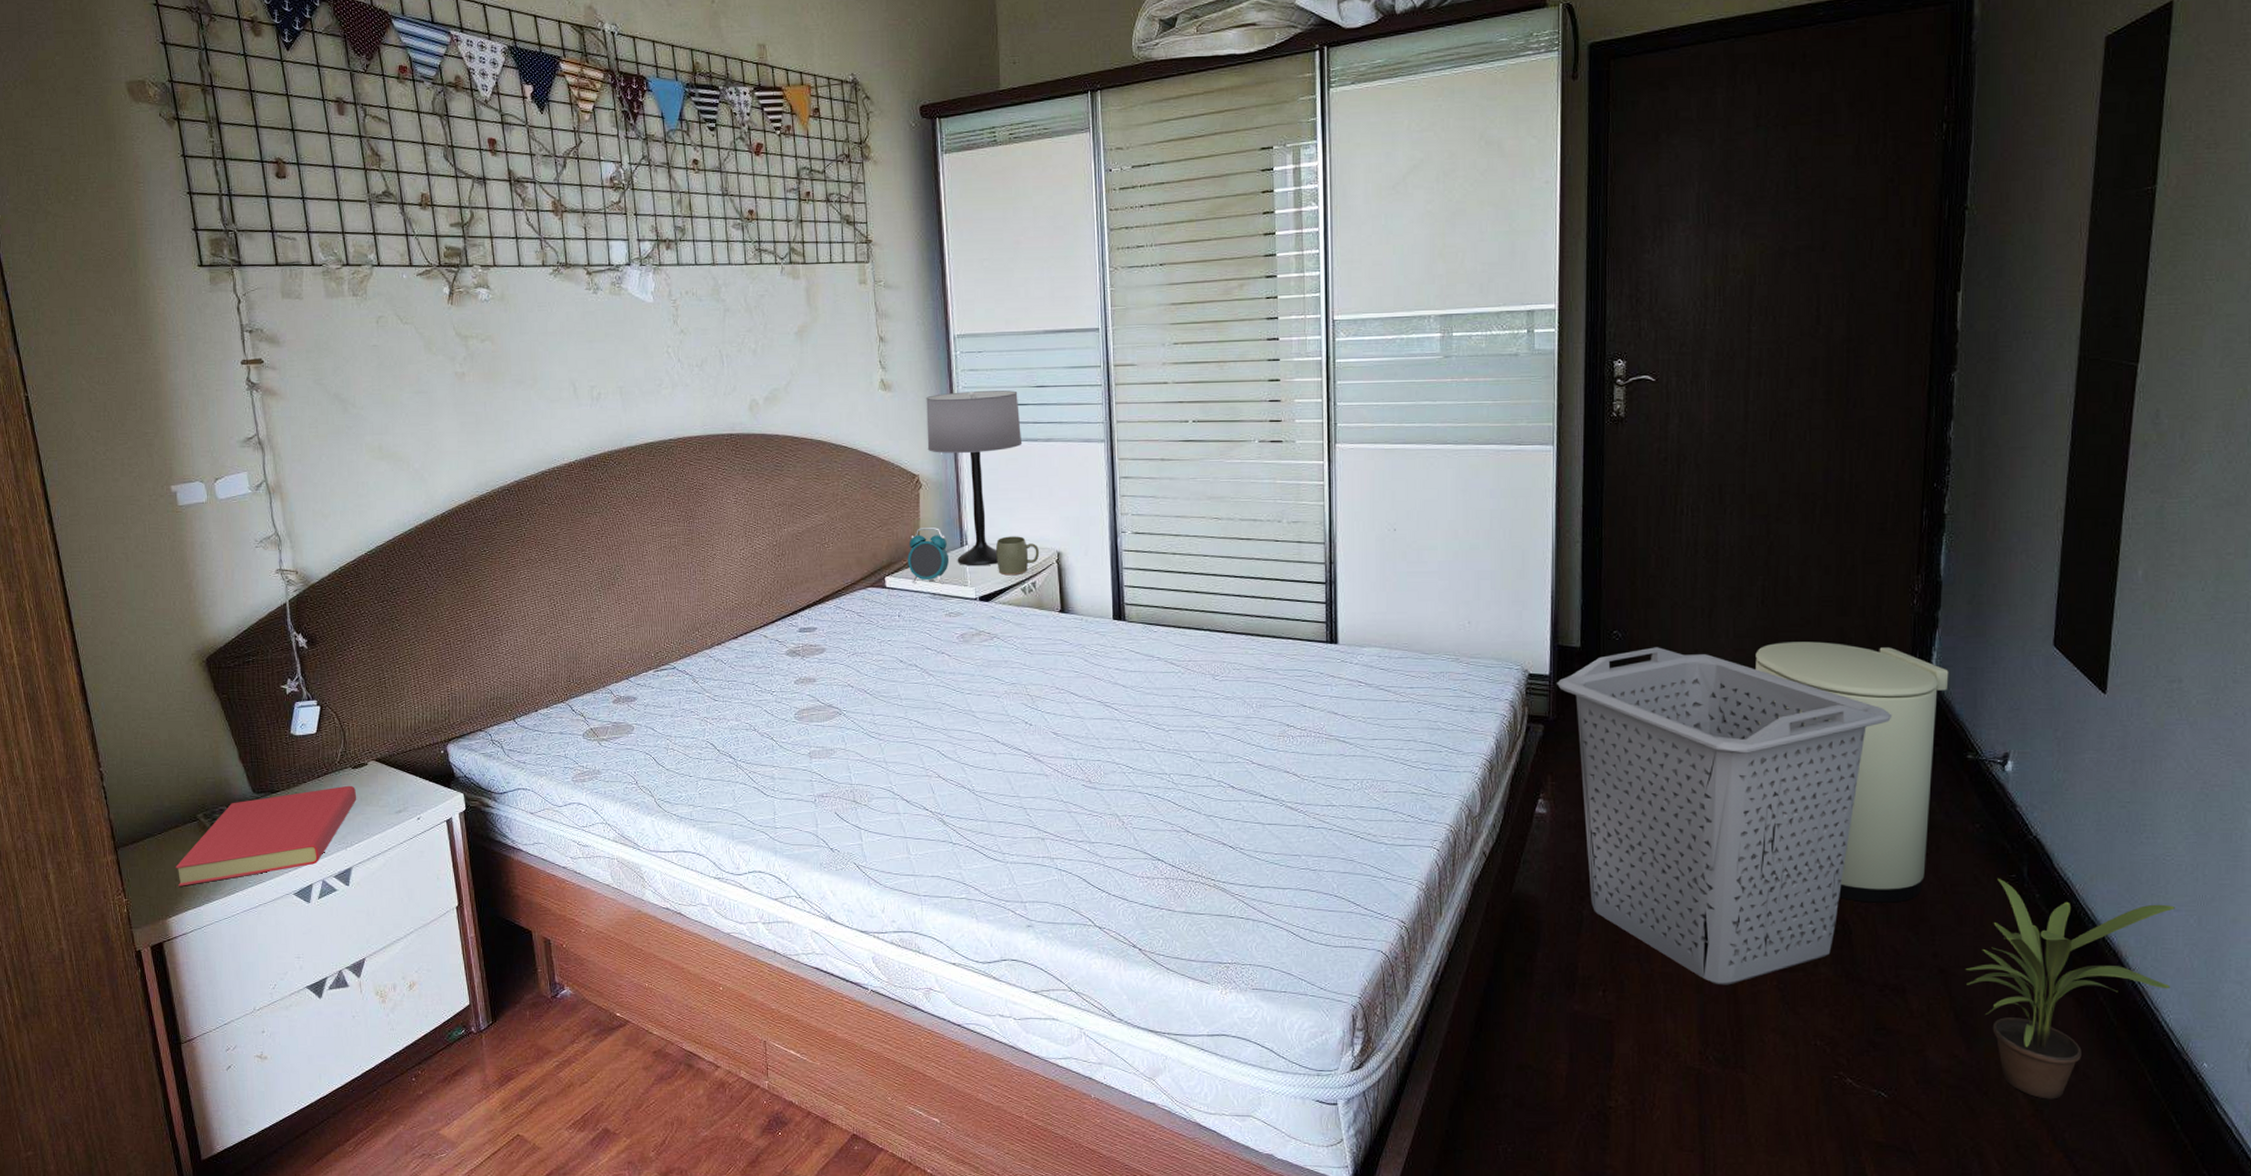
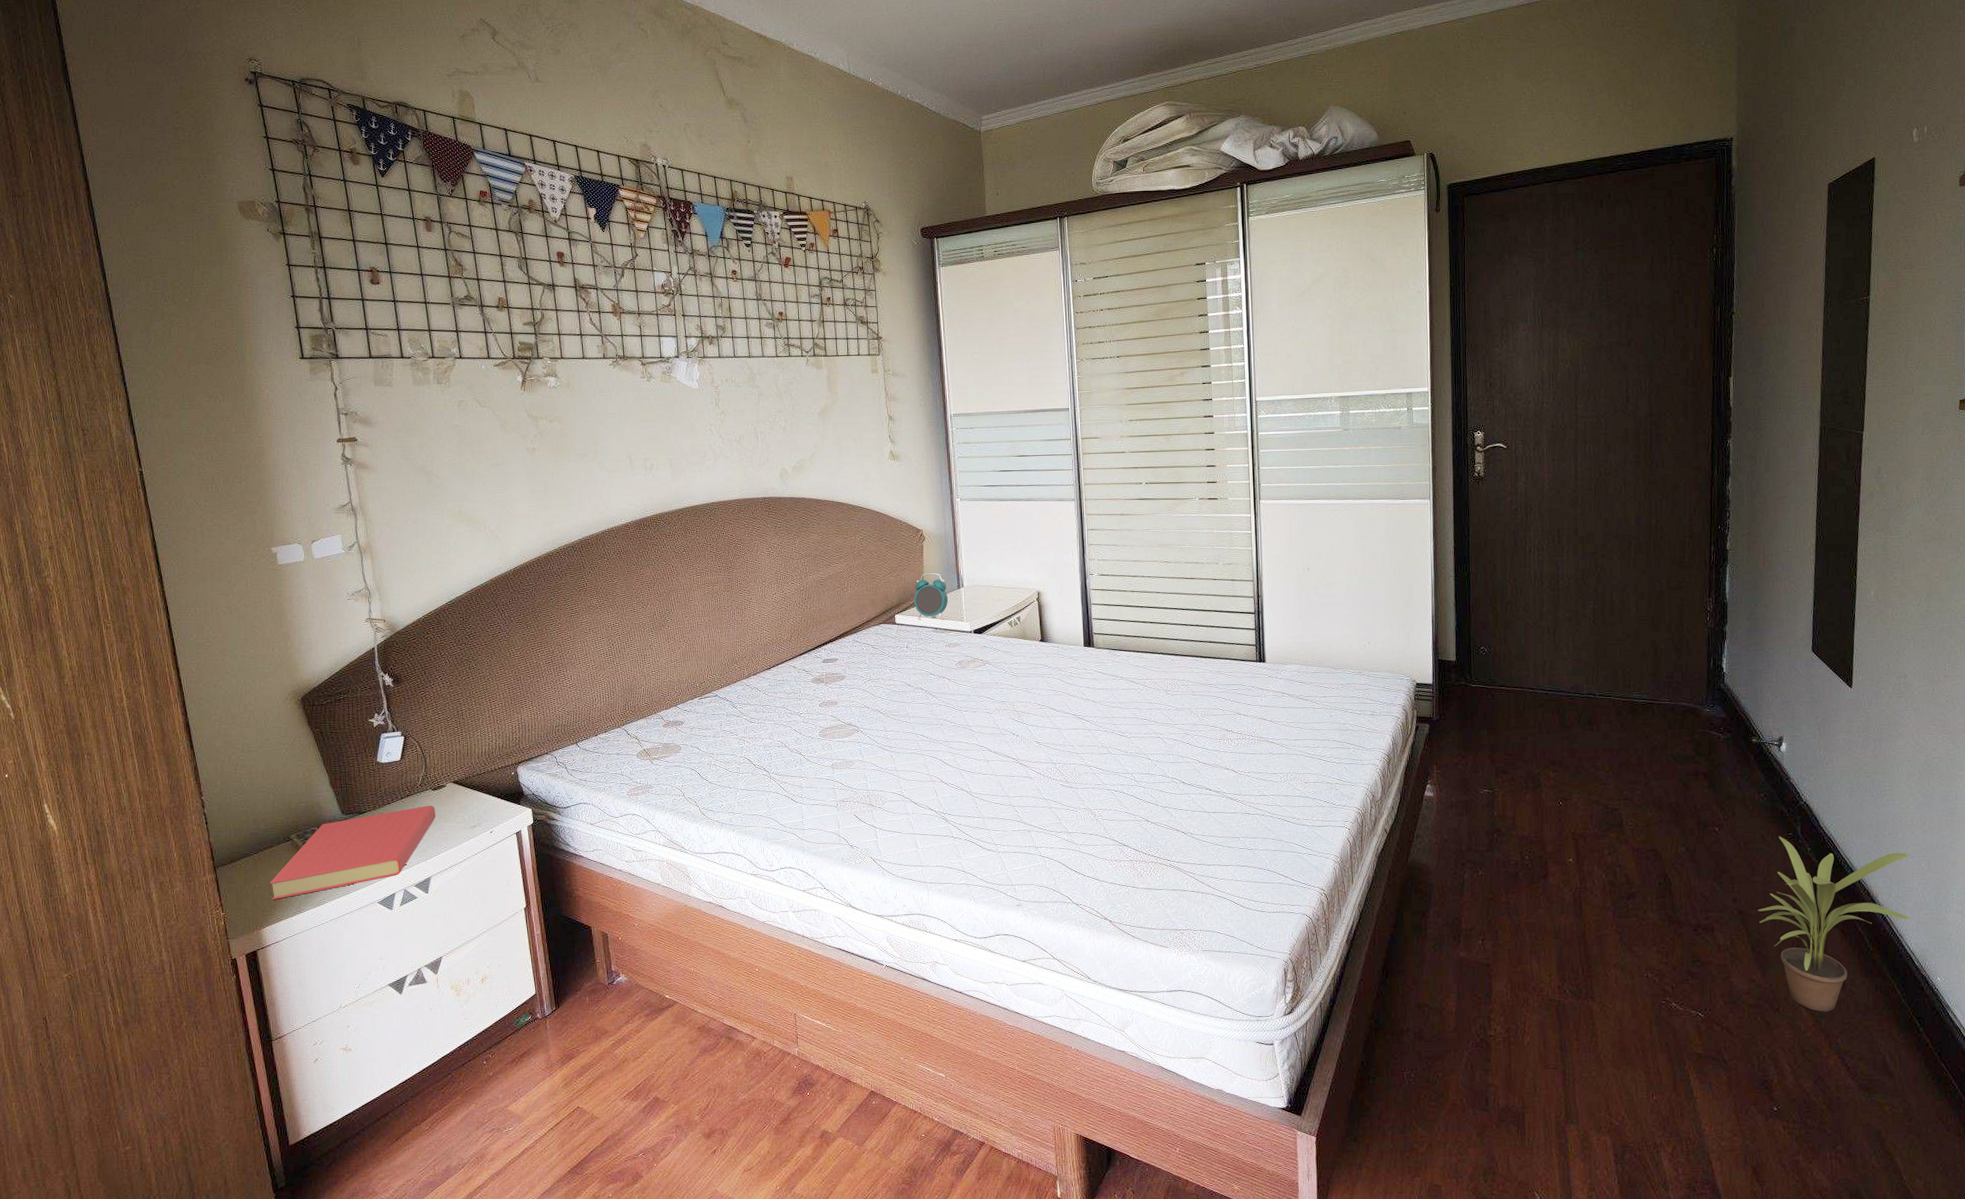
table lamp: present [926,390,1023,566] -> none [928,459,1008,605]
mug: present [995,536,1040,576] -> none [986,579,1023,612]
laundry basket: present [1557,647,1892,985] -> none [1438,659,1695,931]
pedal bin: present [1755,641,1949,903] -> none [1590,652,1736,860]

